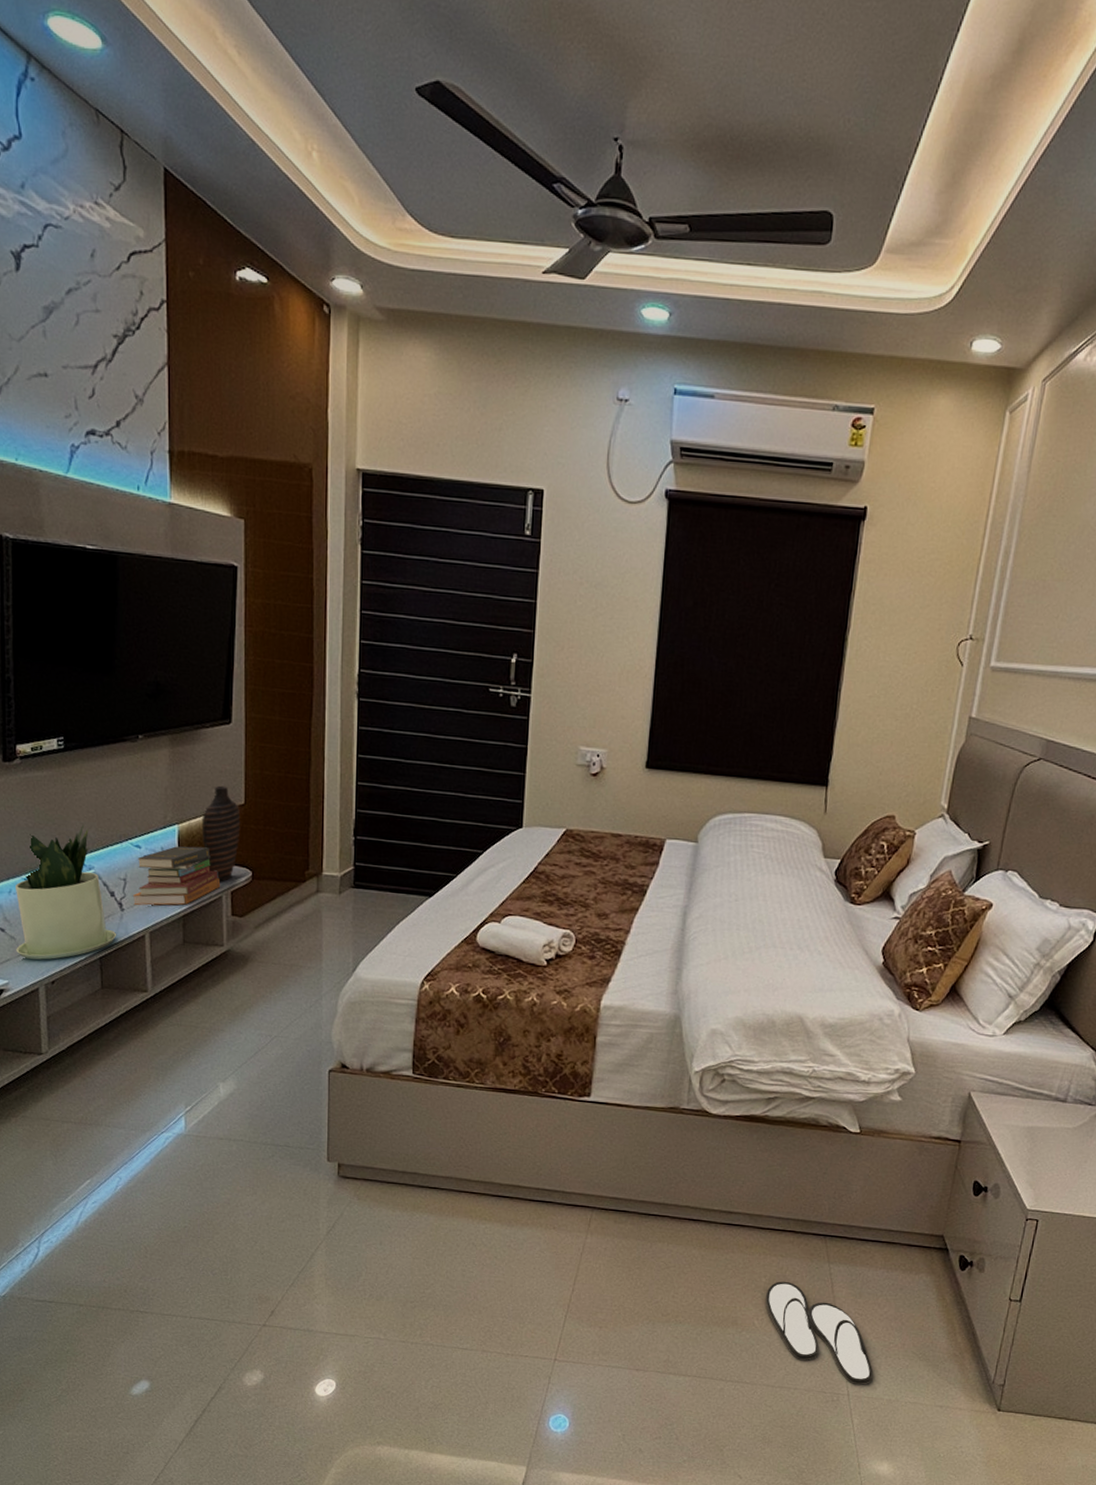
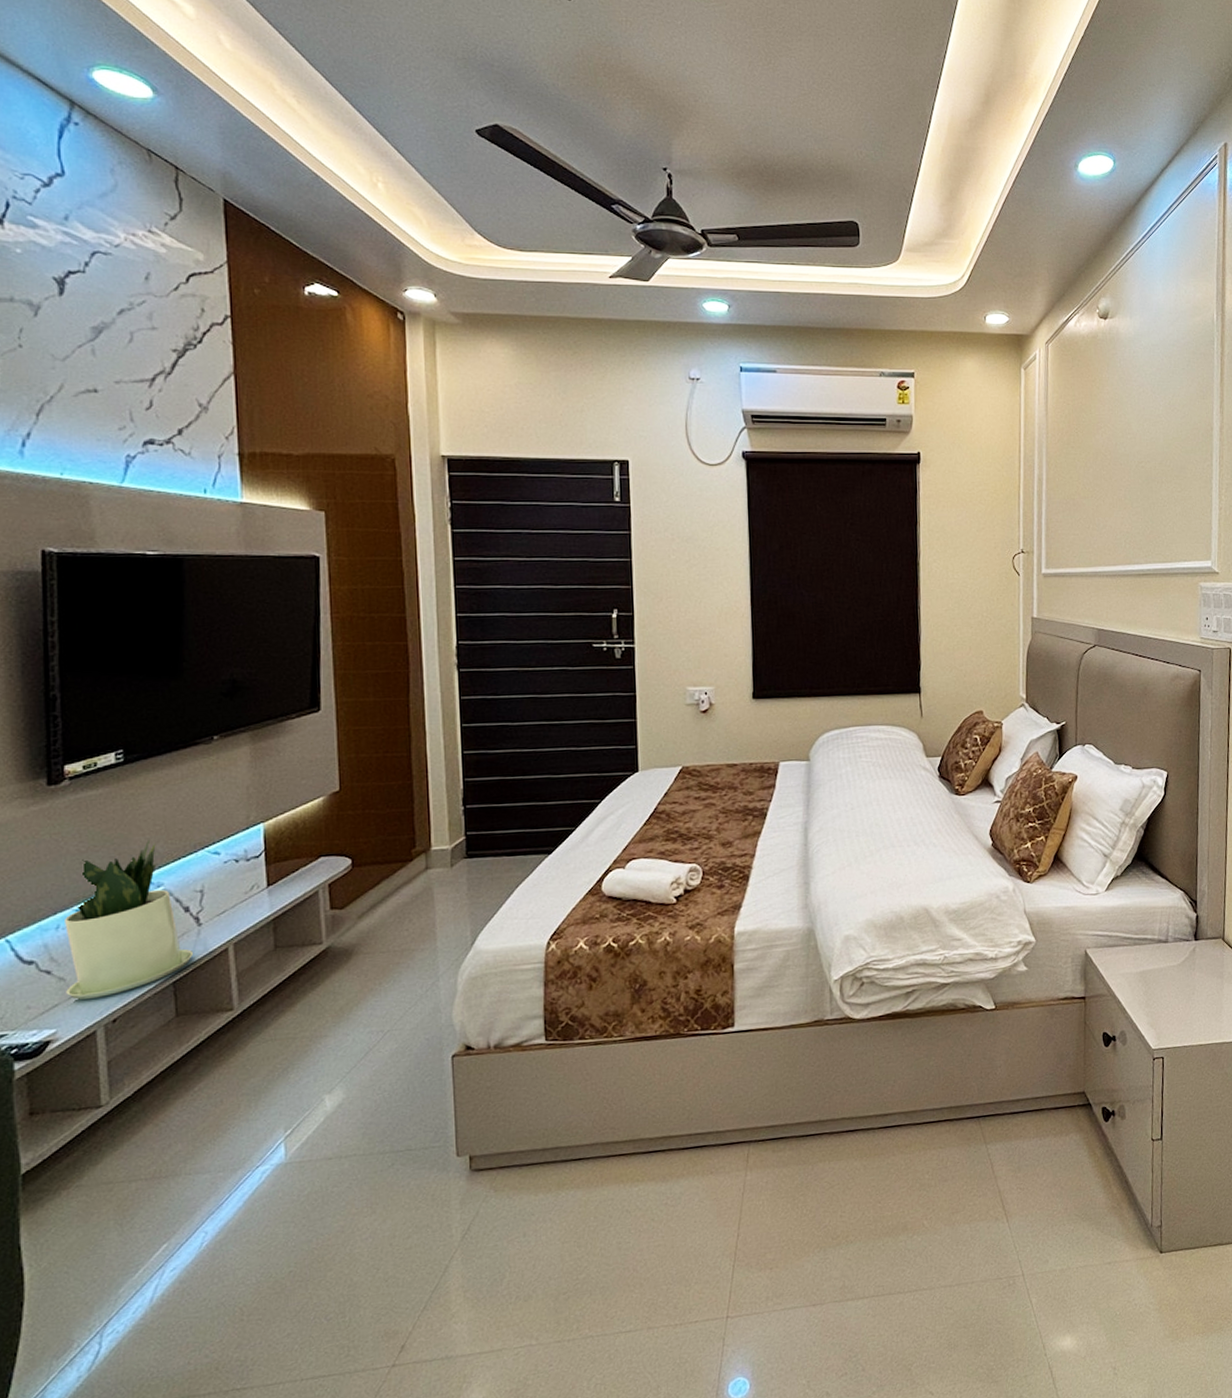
books: present [132,846,221,906] -> none [211,842,317,918]
decorative vase: present [202,785,241,881] -> none [291,775,336,875]
slippers: present [765,1281,874,1385] -> none [931,1172,1043,1263]

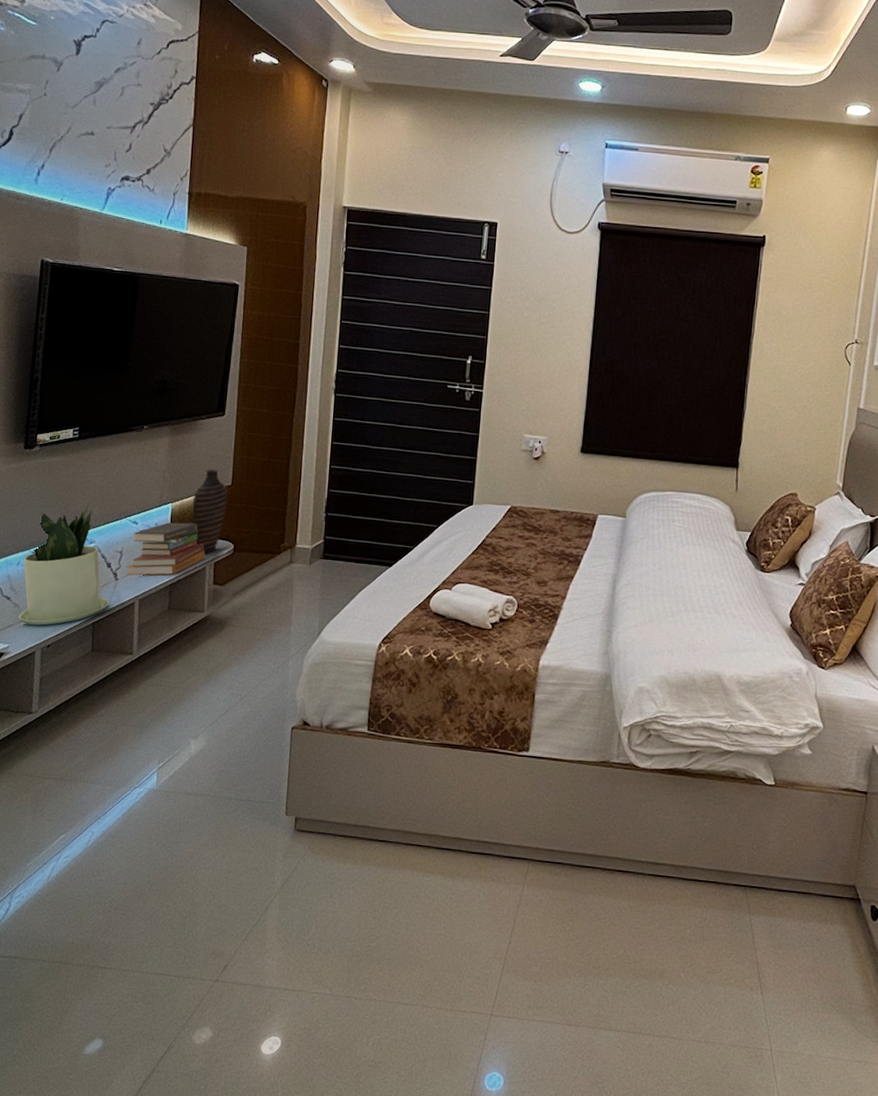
books: none [211,842,317,918] -> present [126,522,206,576]
decorative vase: none [291,775,336,875] -> present [192,469,227,553]

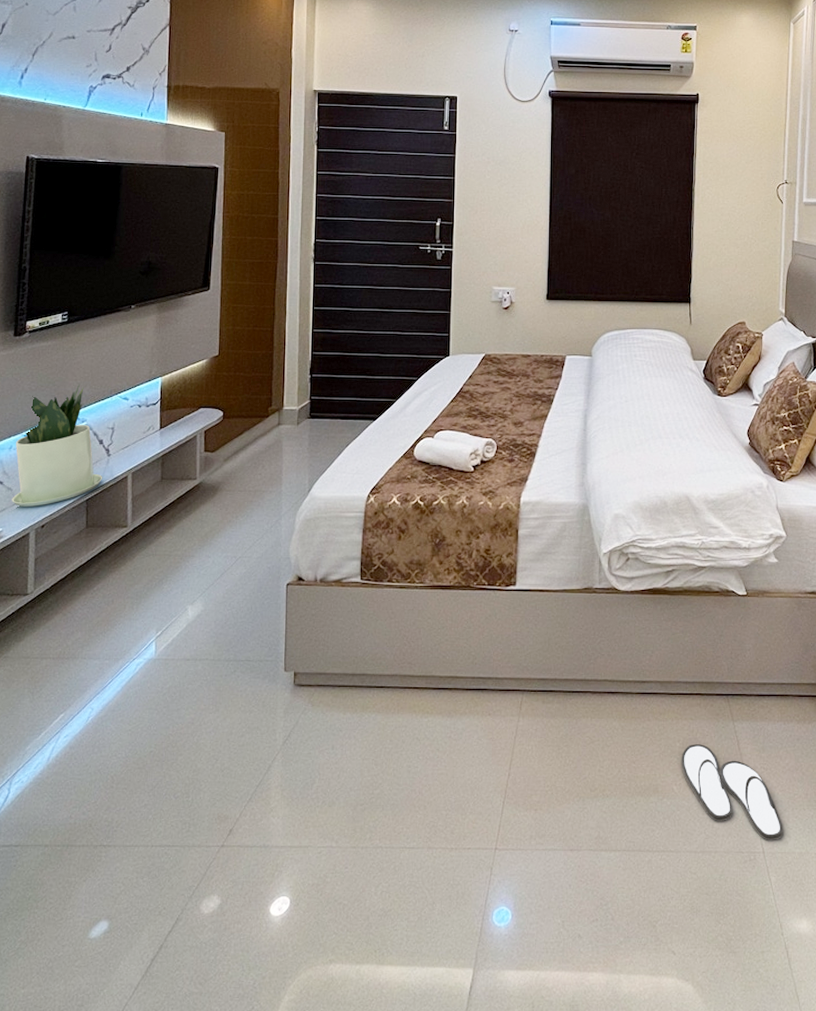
books: present [126,522,206,576] -> none [118,395,196,451]
decorative vase: present [192,469,227,553] -> none [181,341,215,422]
slippers: none [690,933,794,1039] -> present [681,744,784,841]

